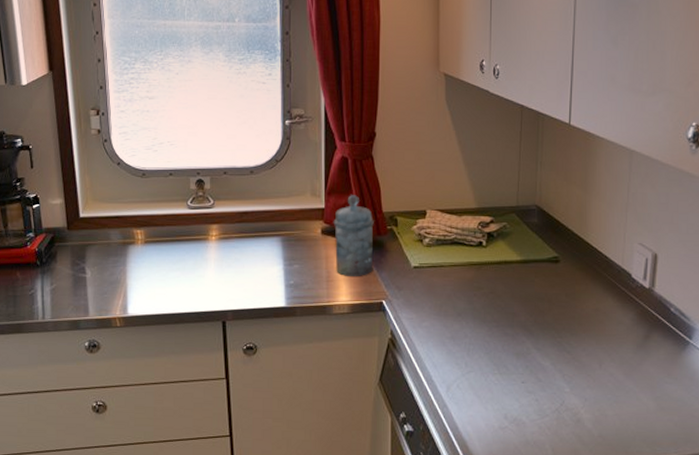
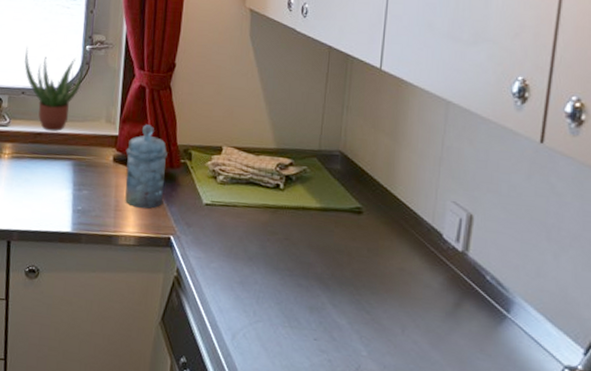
potted plant: none [224,126,284,210] -> present [24,47,84,133]

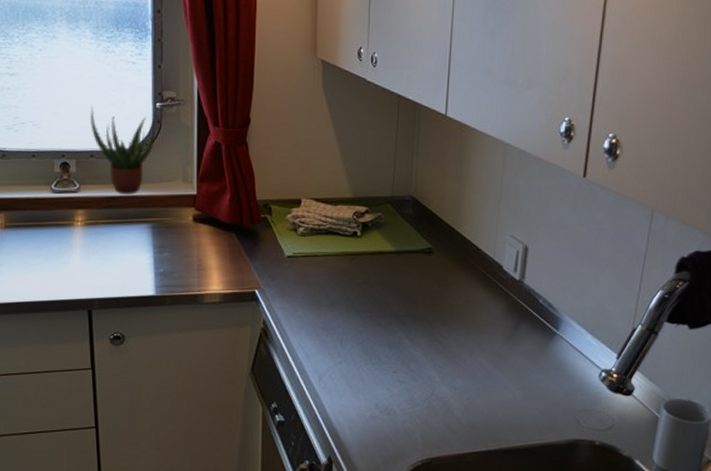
canister: present [125,124,168,209] -> none [205,182,248,265]

